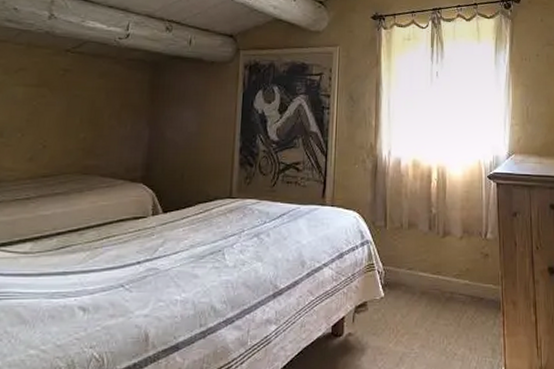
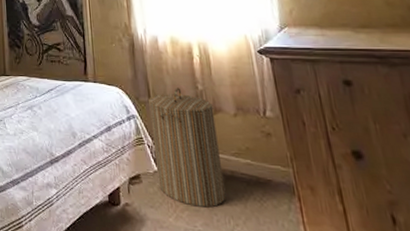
laundry hamper: none [383,211,444,330] -> present [149,88,226,208]

